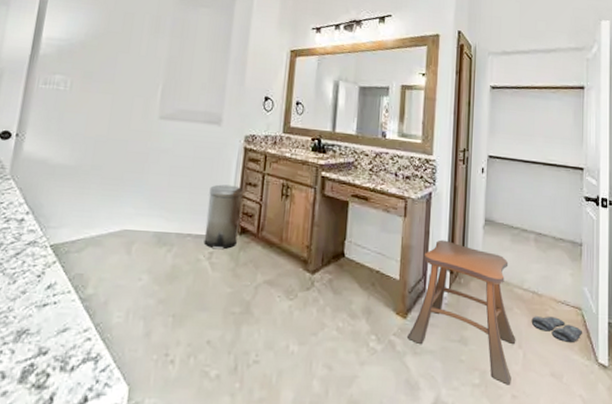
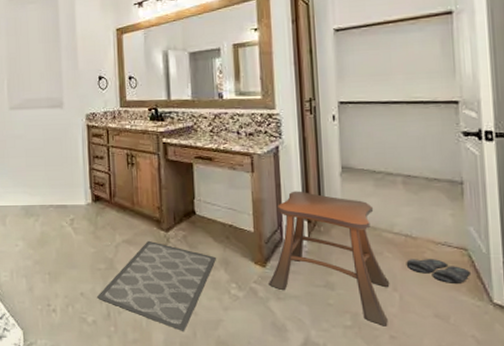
pedal bin: present [204,184,243,250] -> none [62,160,93,216]
bath mat: none [226,282,359,389] -> present [97,240,216,331]

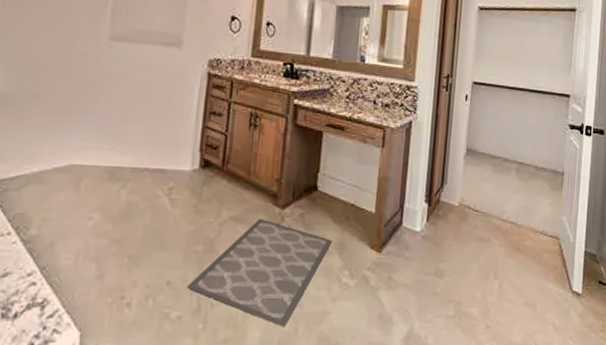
stool: present [269,191,390,327] -> none [382,170,493,316]
slippers: present [406,259,470,283] -> none [508,247,558,272]

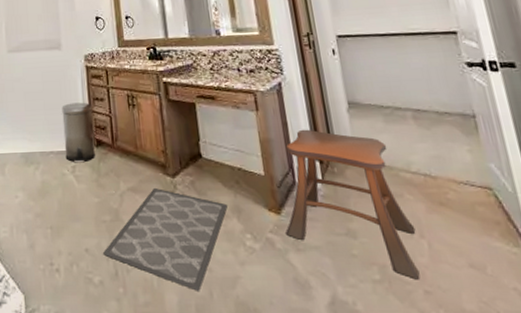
pedal bin: none [162,114,207,185] -> present [62,102,95,163]
stool: none [382,170,493,316] -> present [286,129,420,280]

